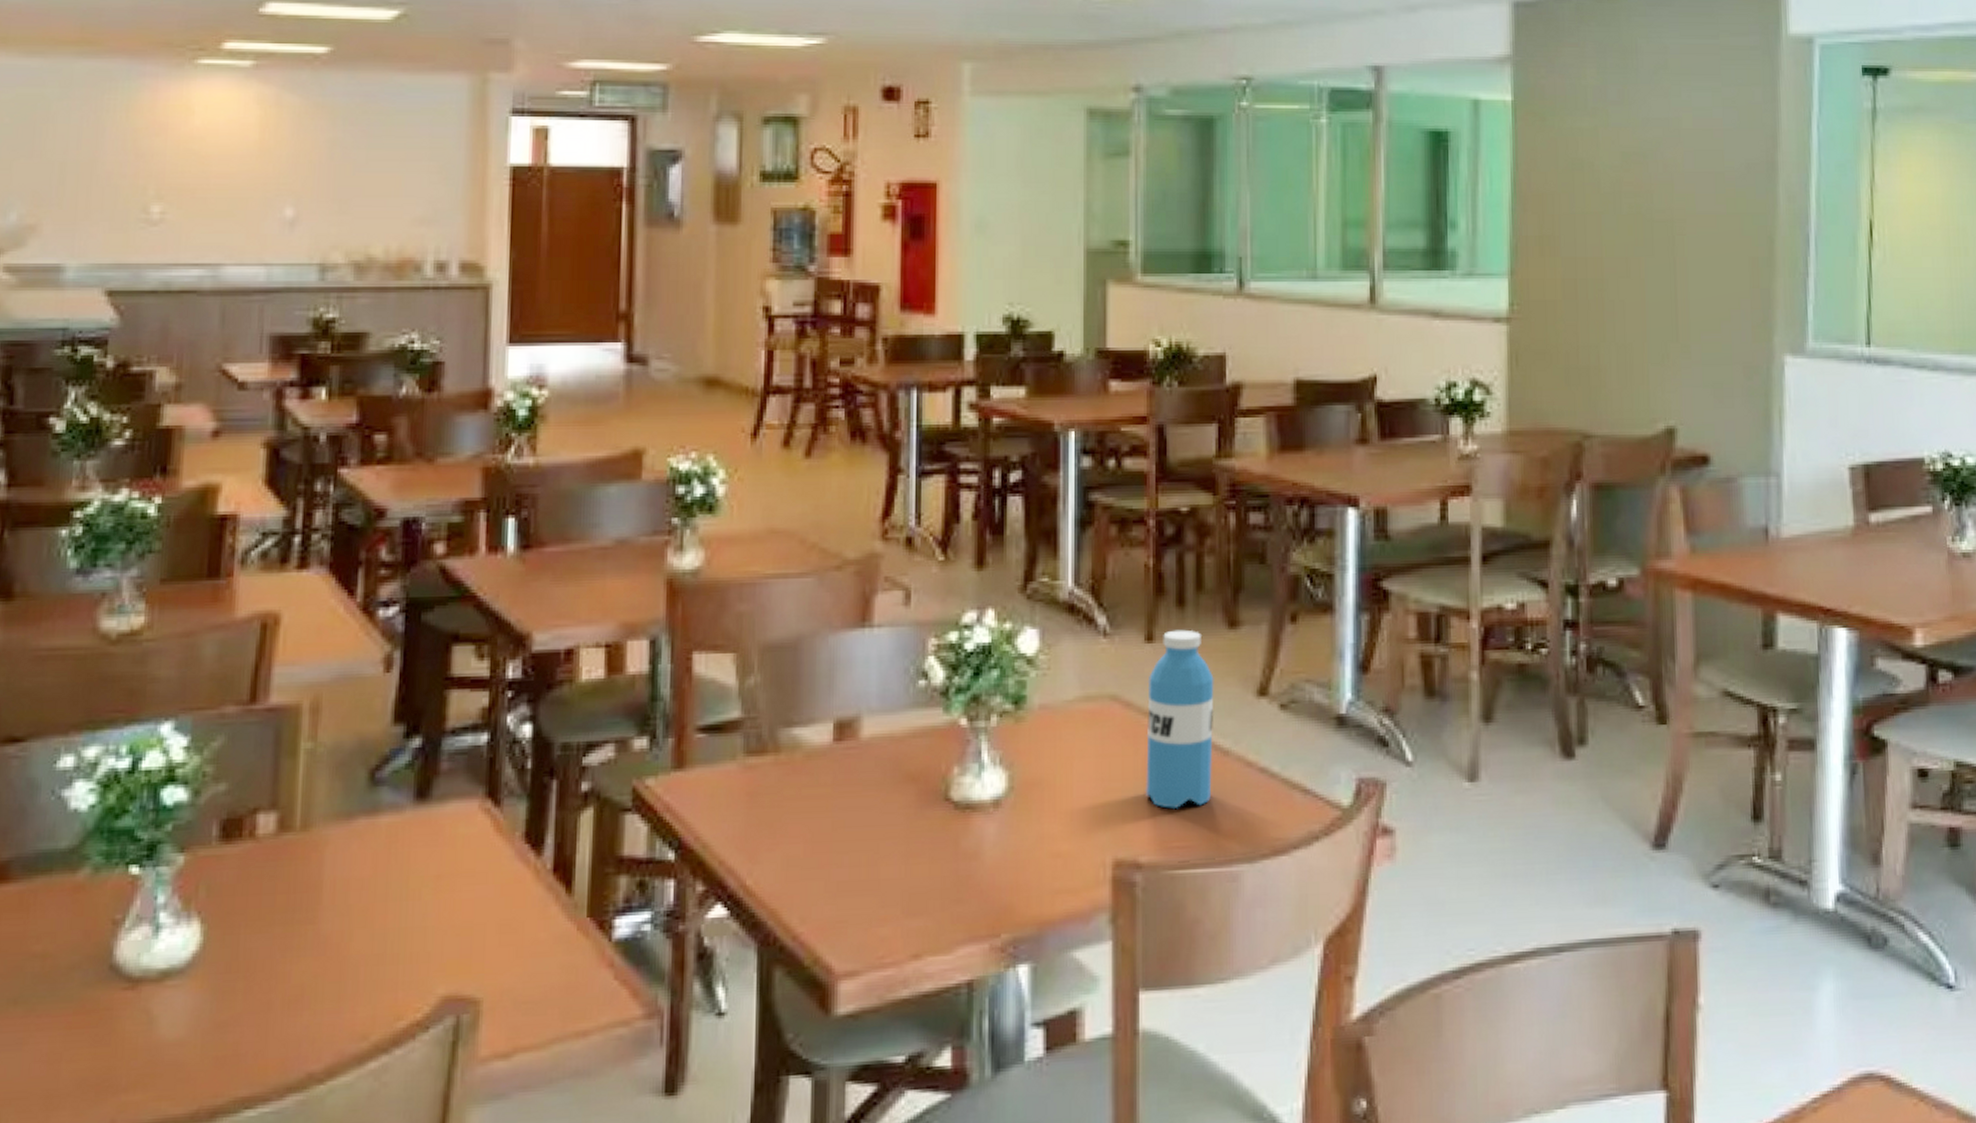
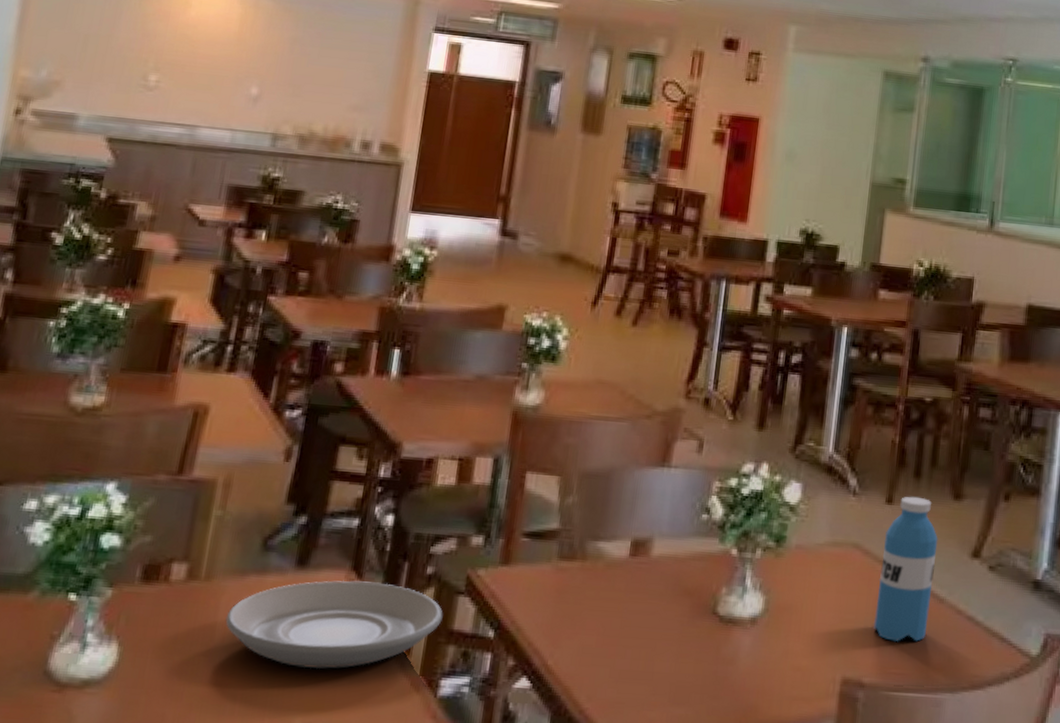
plate: none [333,808,608,925] -> present [225,580,443,670]

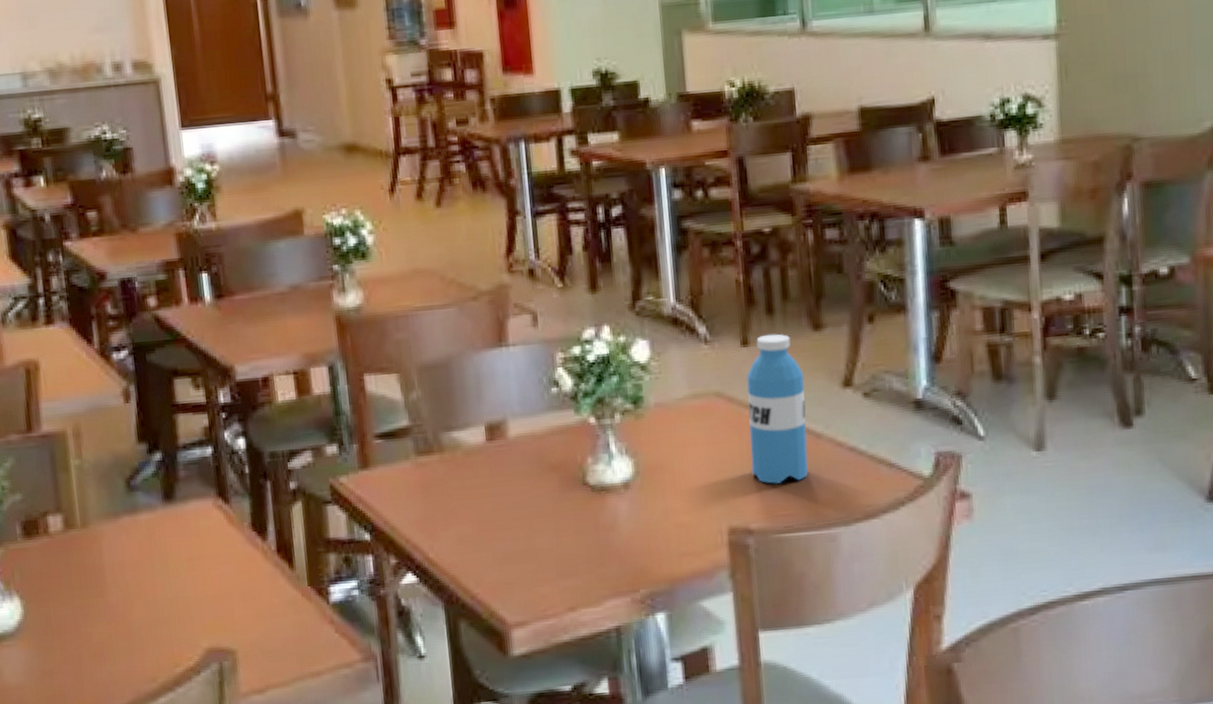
plate: present [225,580,443,670] -> none [111,504,317,595]

